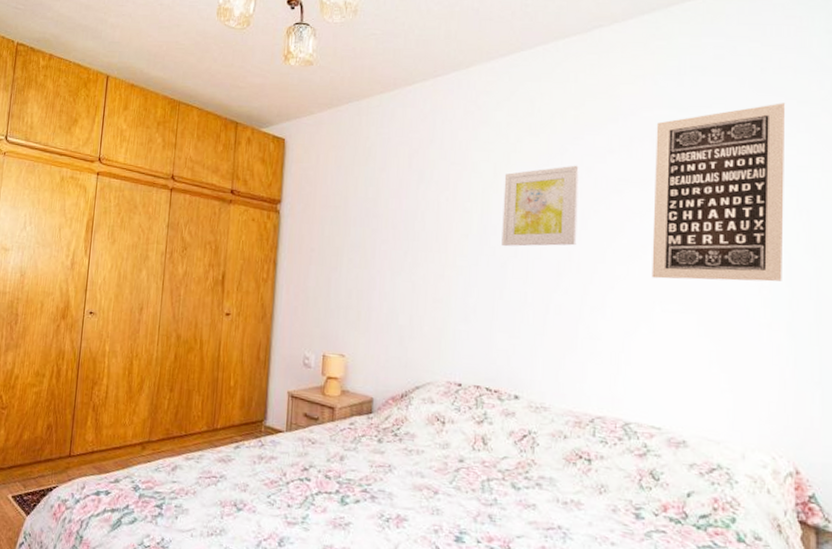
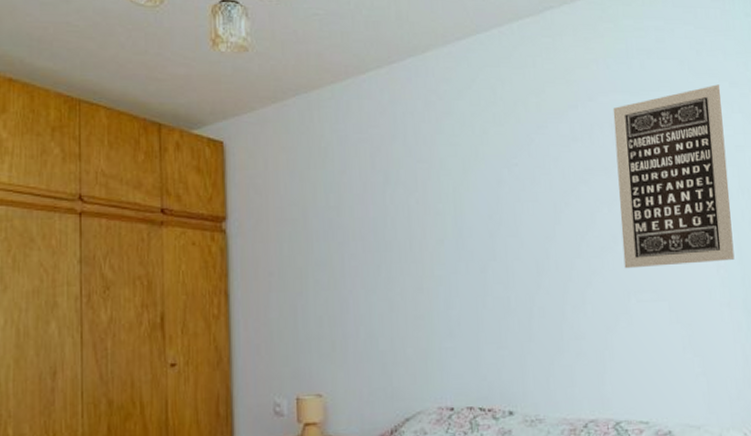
wall art: present [501,165,579,247] -> none [474,156,552,250]

